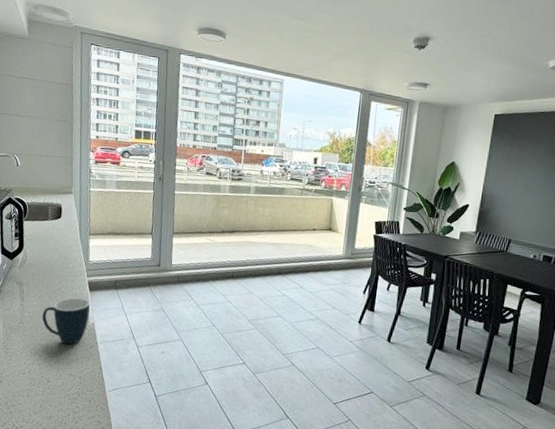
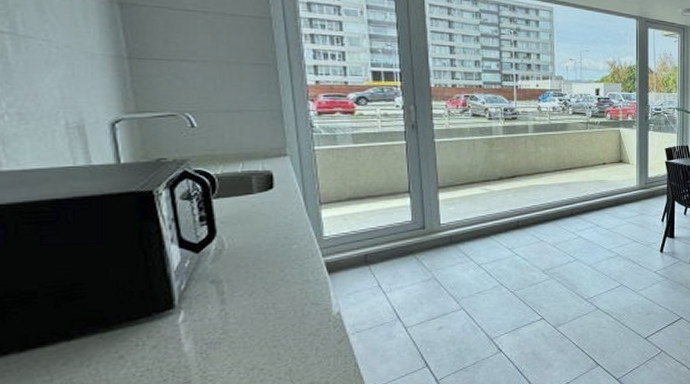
mug: present [42,297,90,345] -> none [258,284,331,347]

